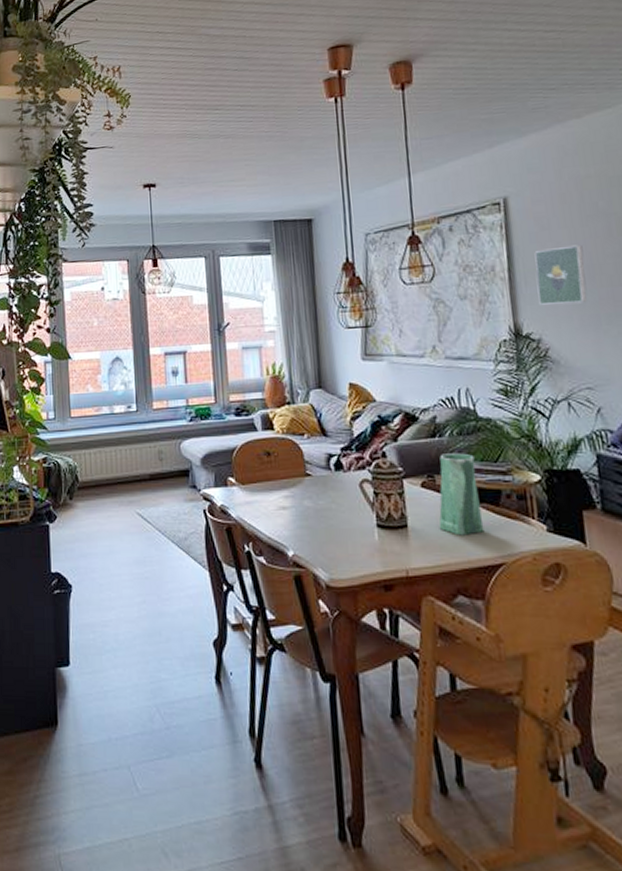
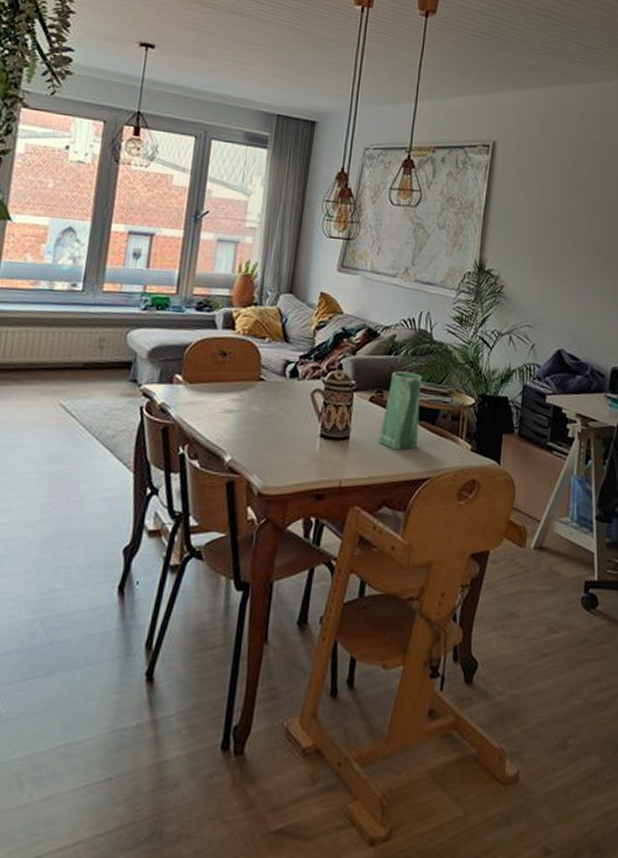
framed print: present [534,244,587,305] -> none [504,195,548,250]

